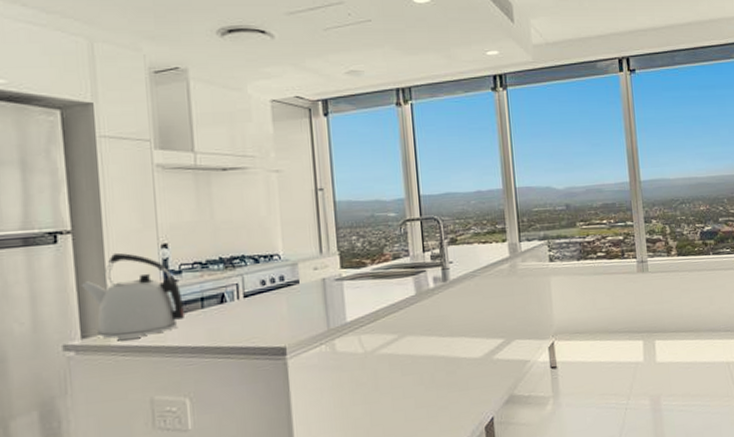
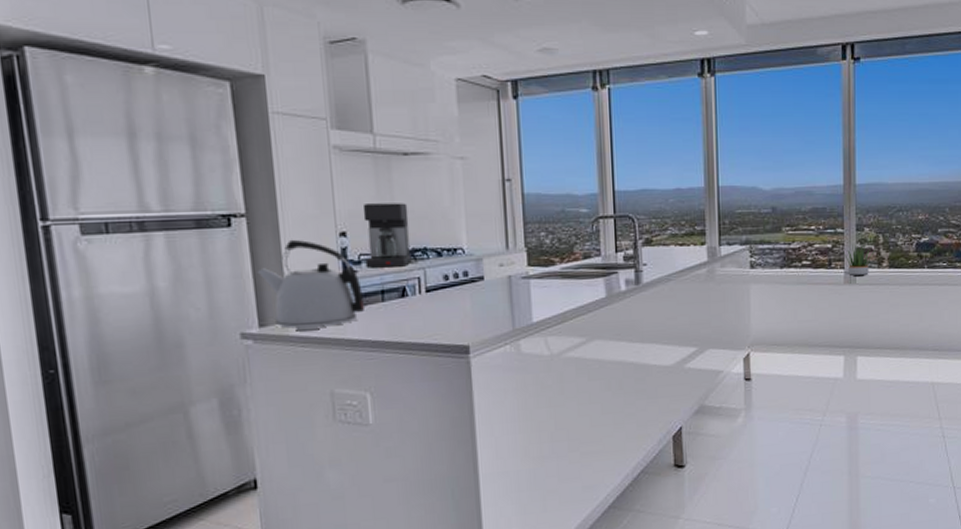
coffee maker: none [183,214,230,277] -> present [362,203,412,268]
potted plant: none [633,234,666,267] -> present [842,243,878,278]

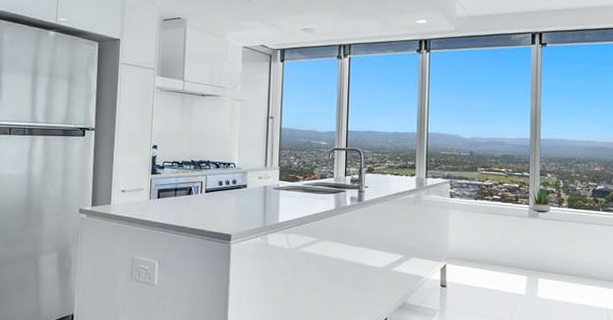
kettle: present [257,239,366,332] -> none [96,147,163,212]
coffee maker: present [362,203,412,268] -> none [167,127,200,173]

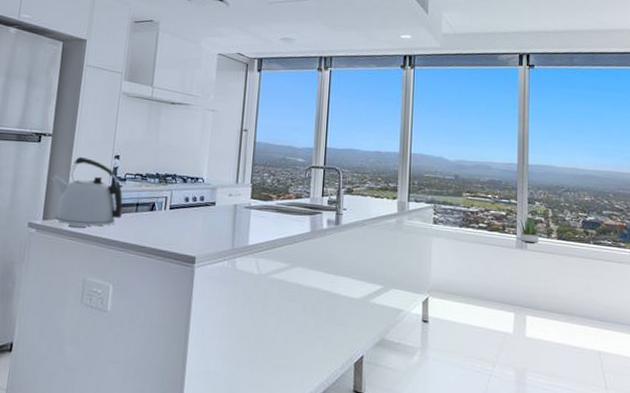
kettle: none [96,147,163,212] -> present [50,156,123,228]

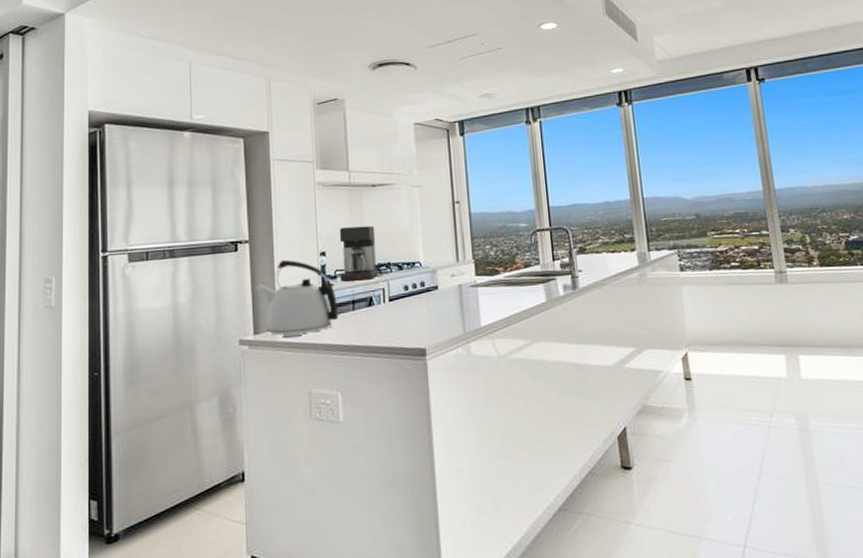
coffee maker: none [129,136,168,187] -> present [339,225,378,282]
potted plant: present [515,214,547,245] -> none [769,244,806,277]

